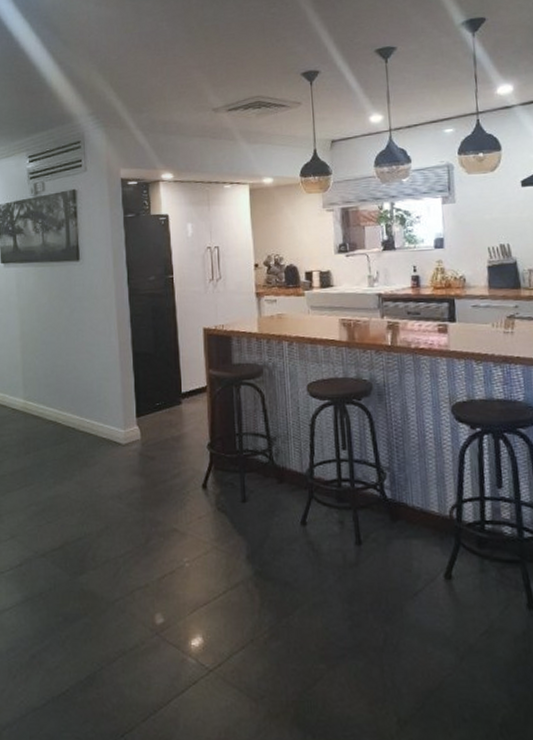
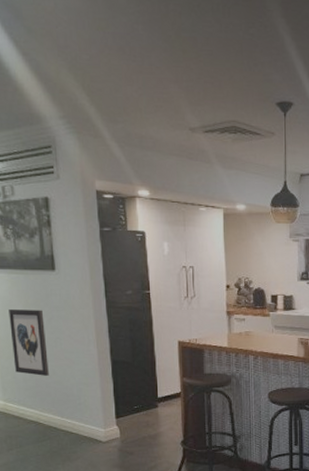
wall art: none [34,301,69,371] -> present [9,310,49,376]

